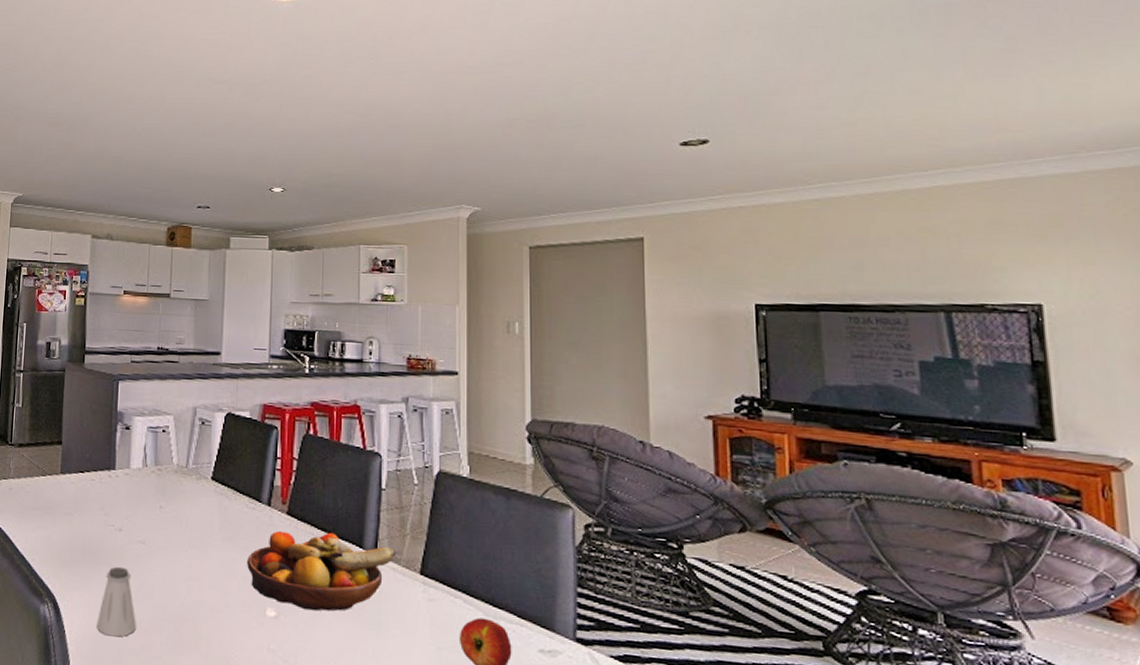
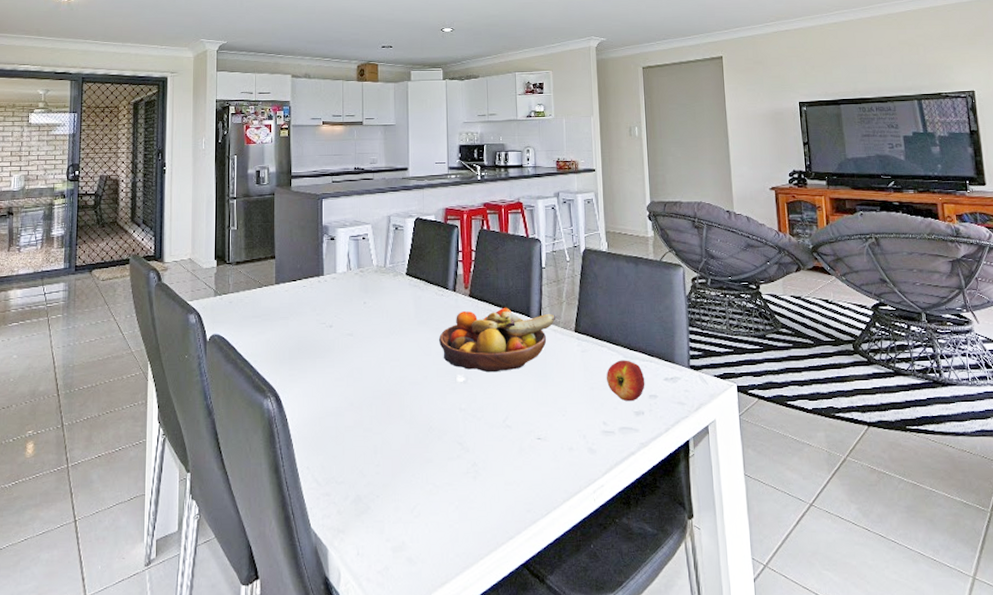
saltshaker: present [96,566,136,637] -> none [314,357,349,418]

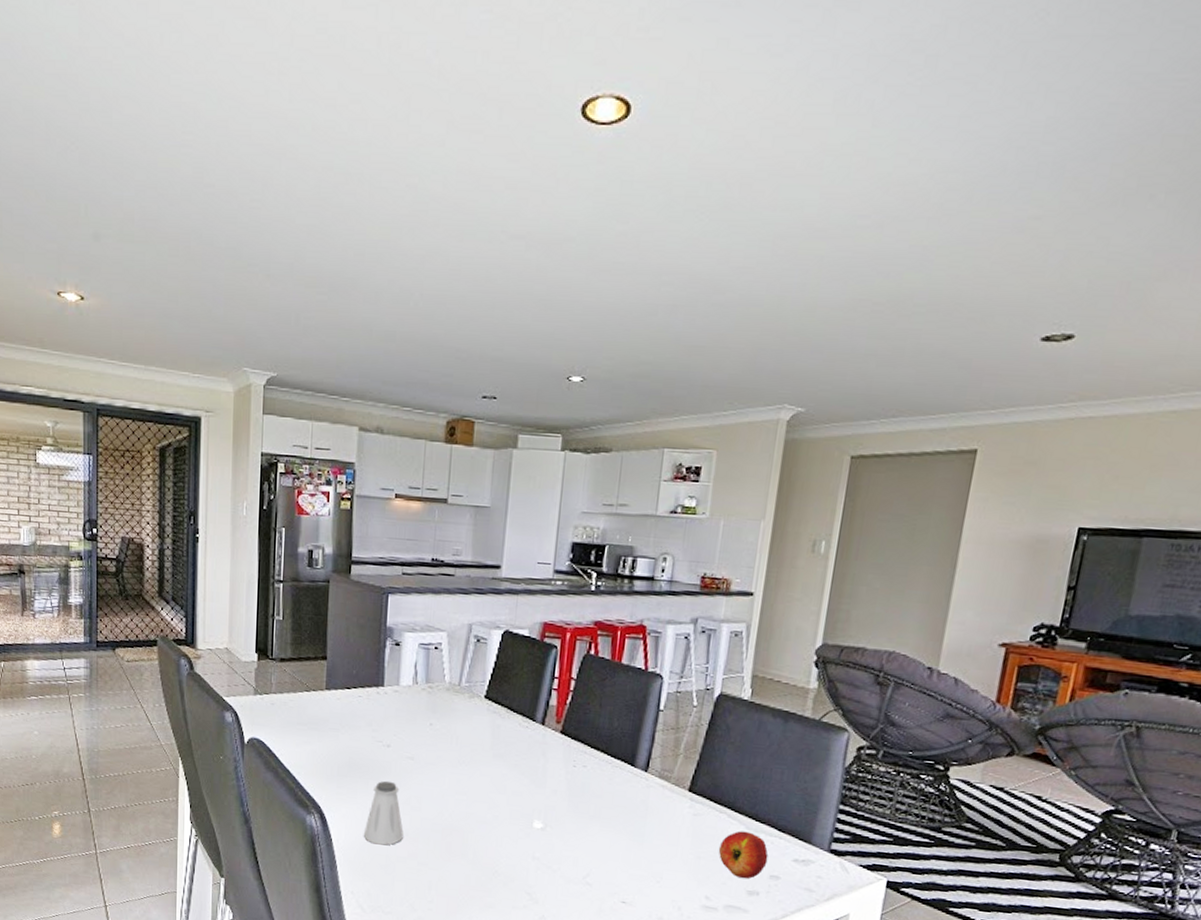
saltshaker: none [314,357,349,418] -> present [363,780,404,845]
fruit bowl: present [439,307,556,373] -> none [517,749,668,824]

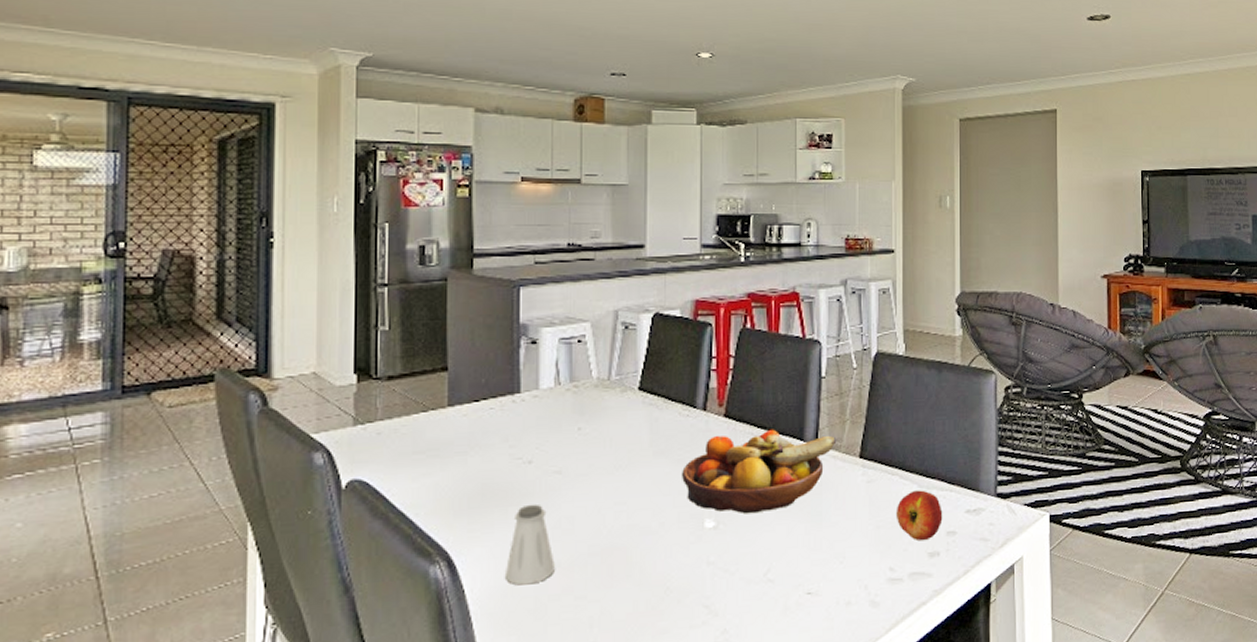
fruit bowl: none [517,749,668,824] -> present [682,429,837,514]

